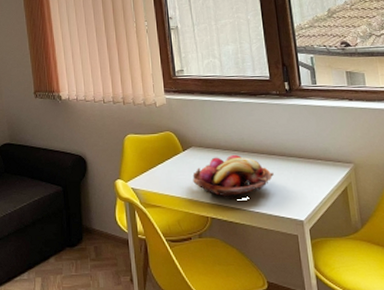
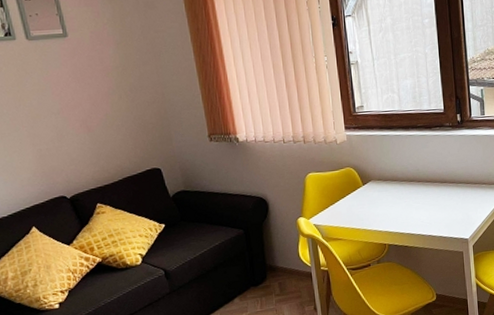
fruit basket: present [192,155,274,199] -> none [372,185,445,226]

